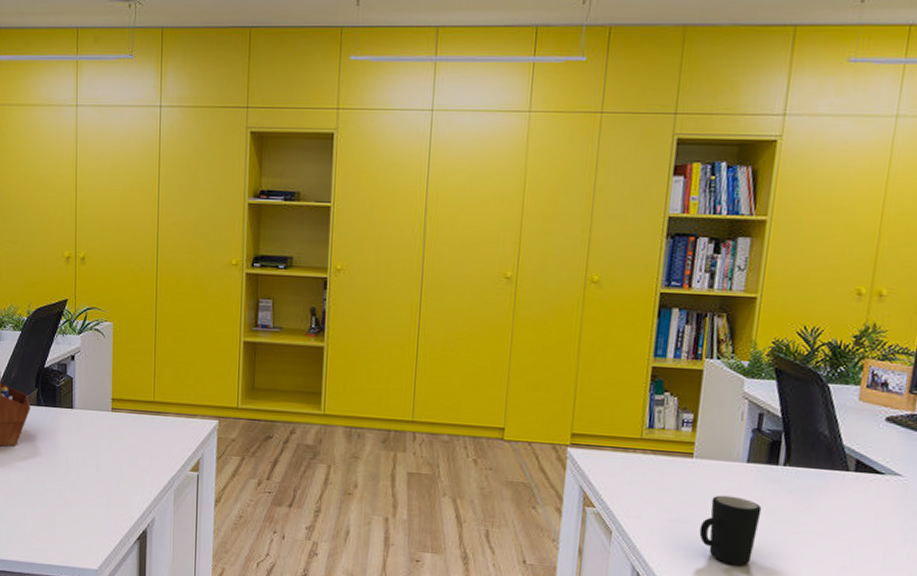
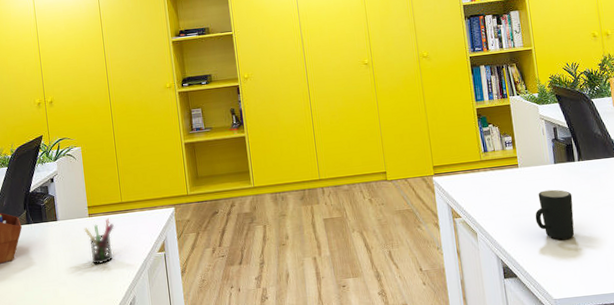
pen holder: none [104,418,141,471] -> present [84,218,114,264]

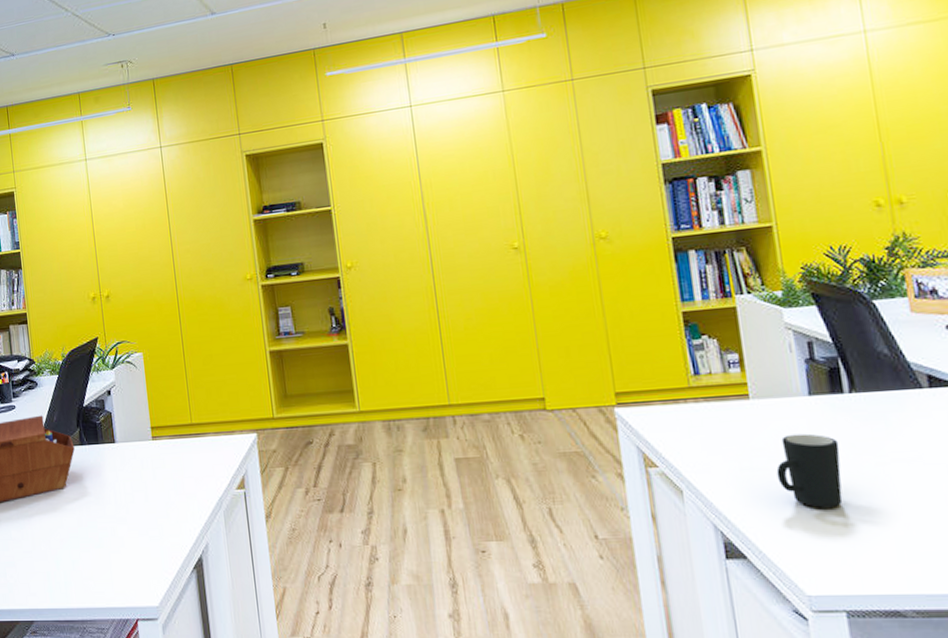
pen holder: present [84,218,114,264] -> none [146,443,183,499]

